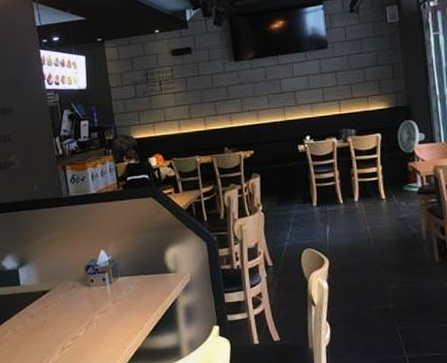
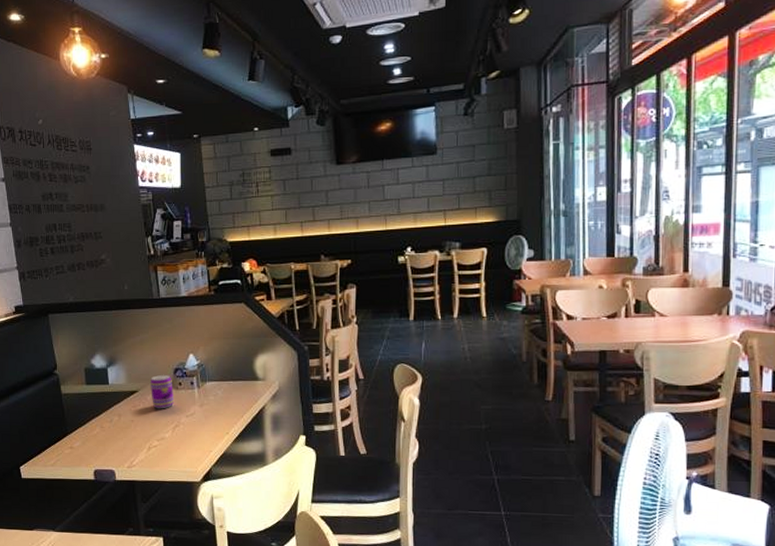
beverage can: none [62,272,87,308] -> present [150,374,175,409]

